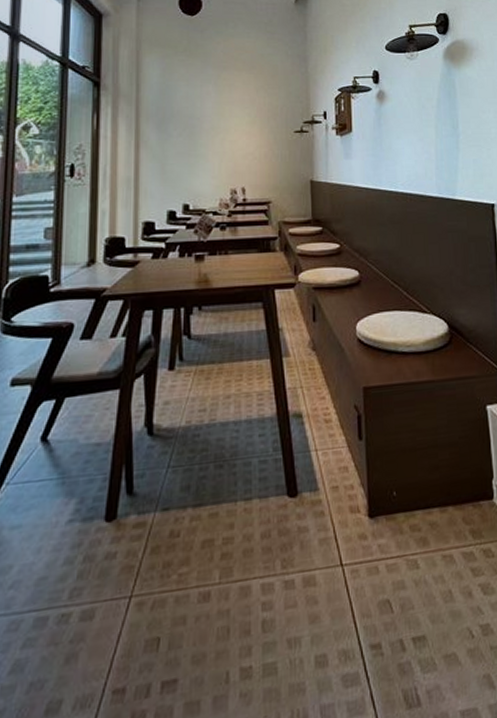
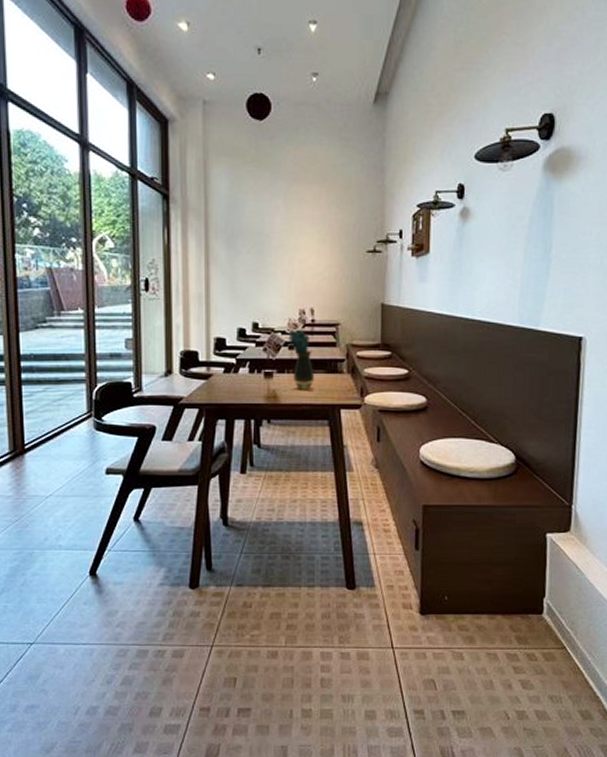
vase: none [220,207,247,272] -> present [288,327,315,390]

